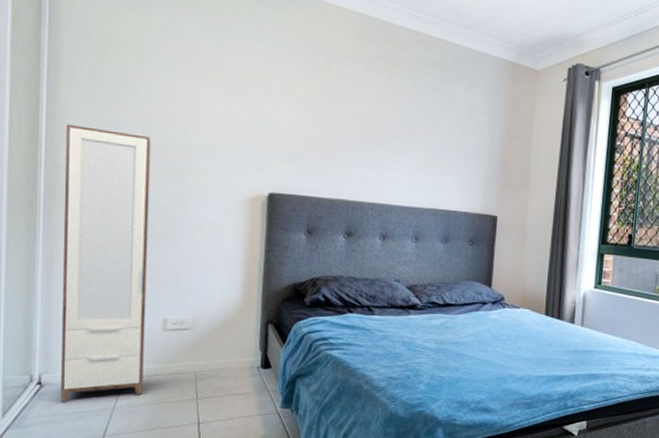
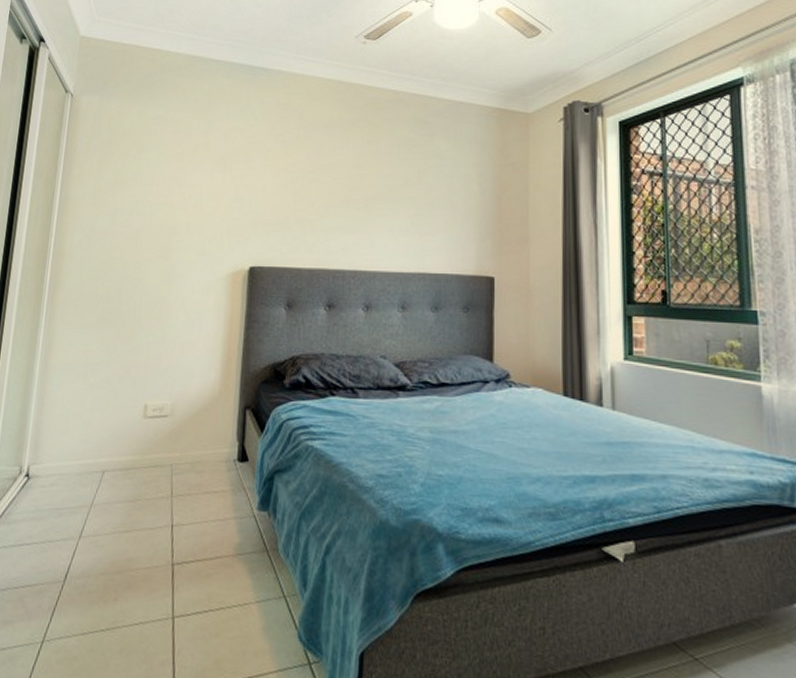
cabinet: present [61,123,151,402] -> none [44,213,144,497]

